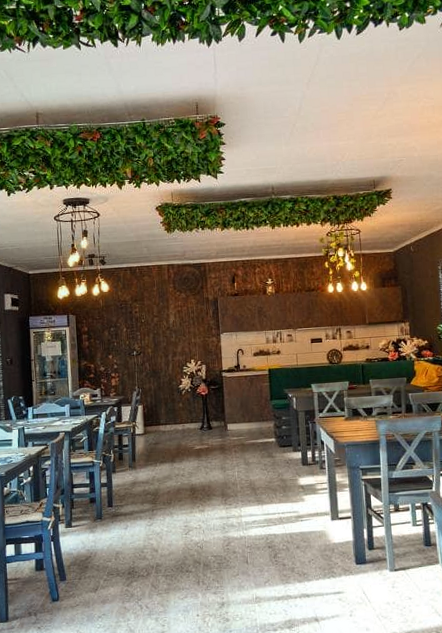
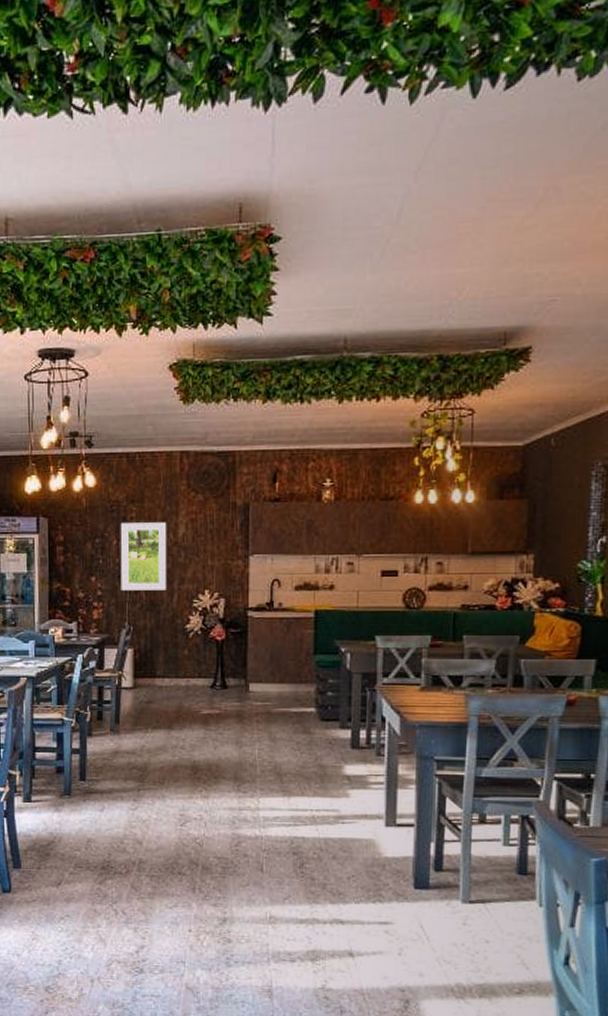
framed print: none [128,314,164,364] -> present [120,522,167,591]

